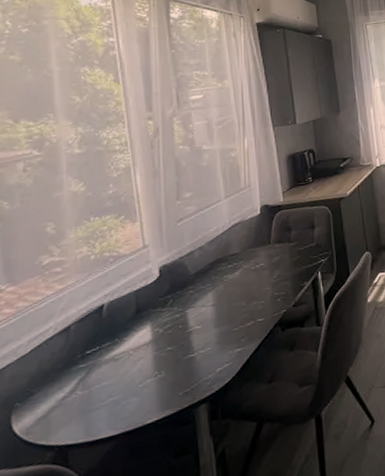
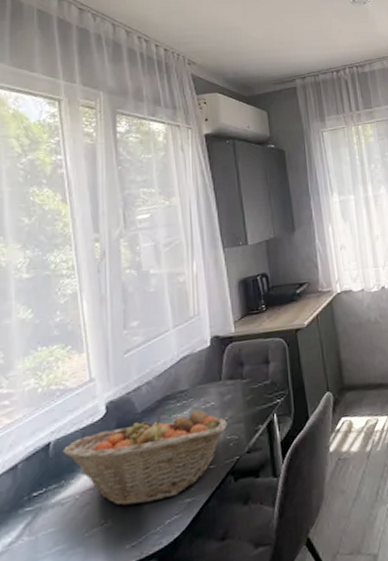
fruit basket: none [116,270,275,359] -> present [63,409,227,507]

